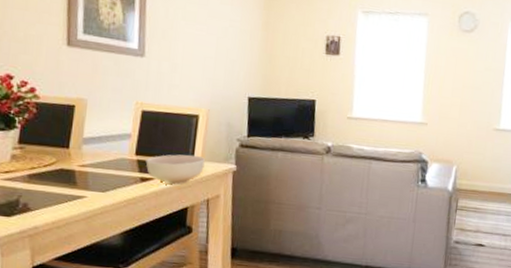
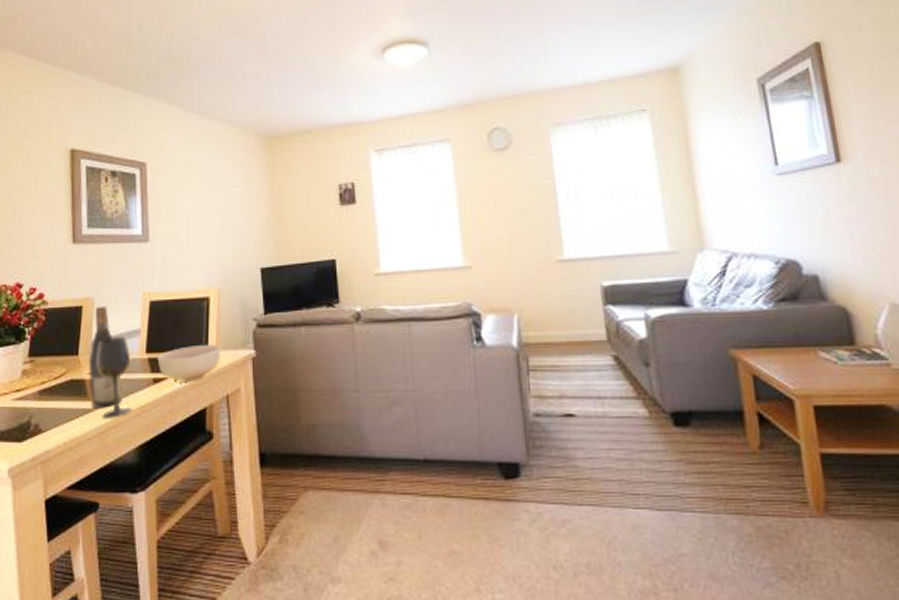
wine bottle: none [78,108,111,197] -> present [88,306,123,408]
wine glass: none [87,137,121,208] -> present [96,337,133,421]

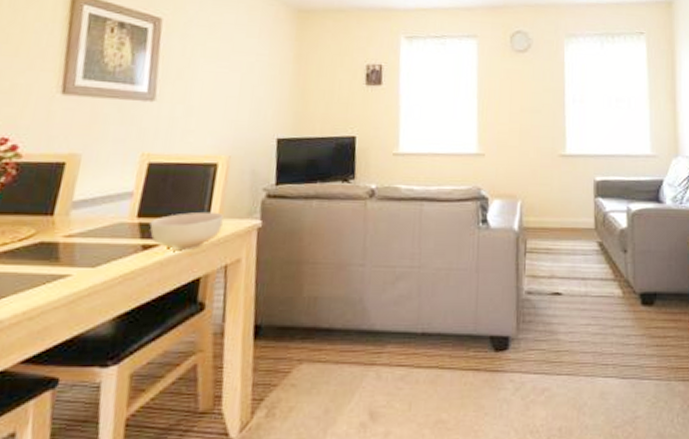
wine bottle: present [88,306,123,408] -> none [62,164,104,275]
wine glass: present [96,337,133,421] -> none [73,198,119,288]

